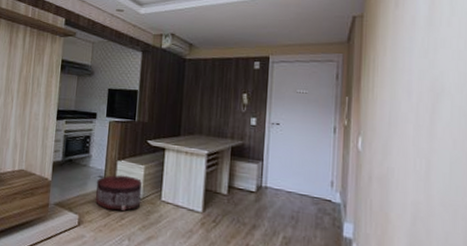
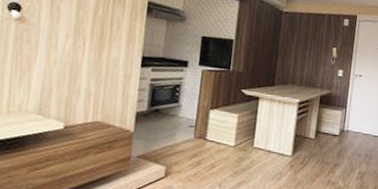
pouf: present [95,175,143,211] -> none [185,124,236,159]

